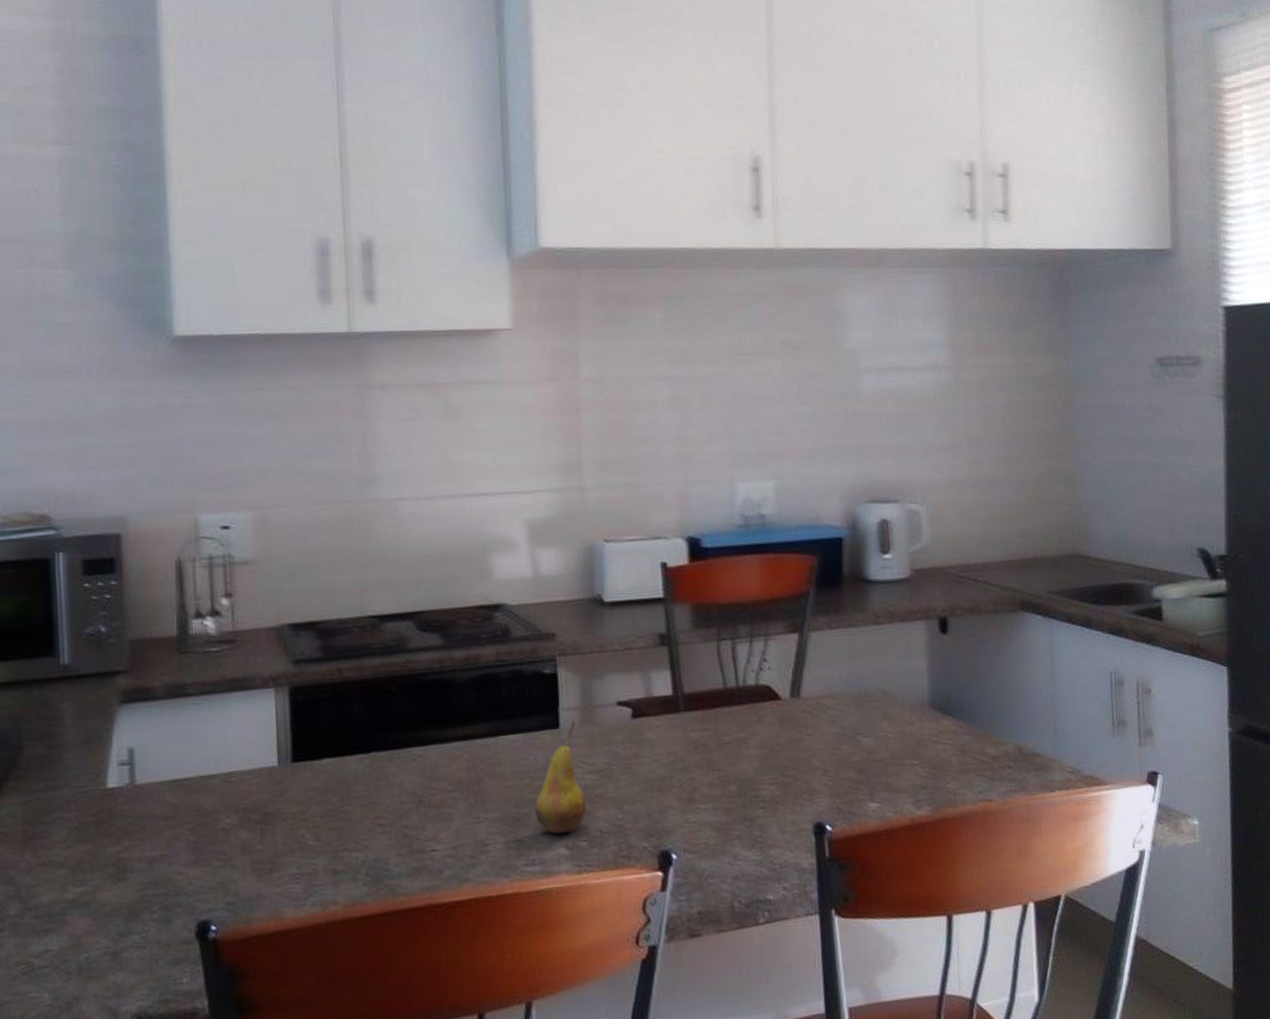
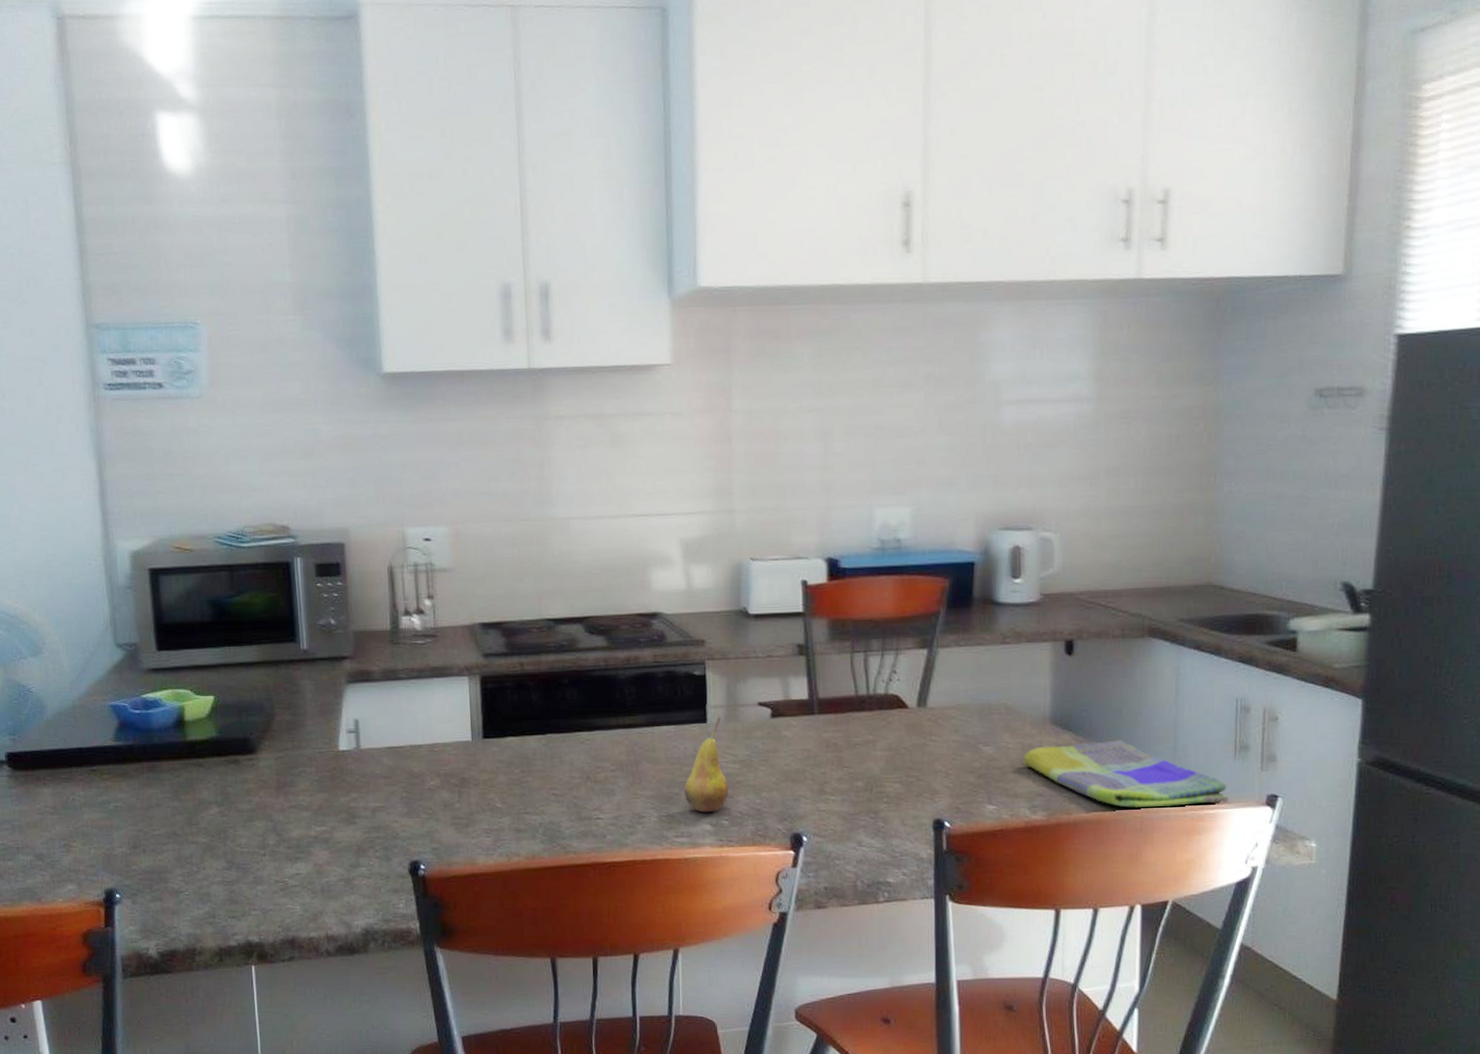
dish towel: none [904,722,1111,795] -> present [1023,740,1228,808]

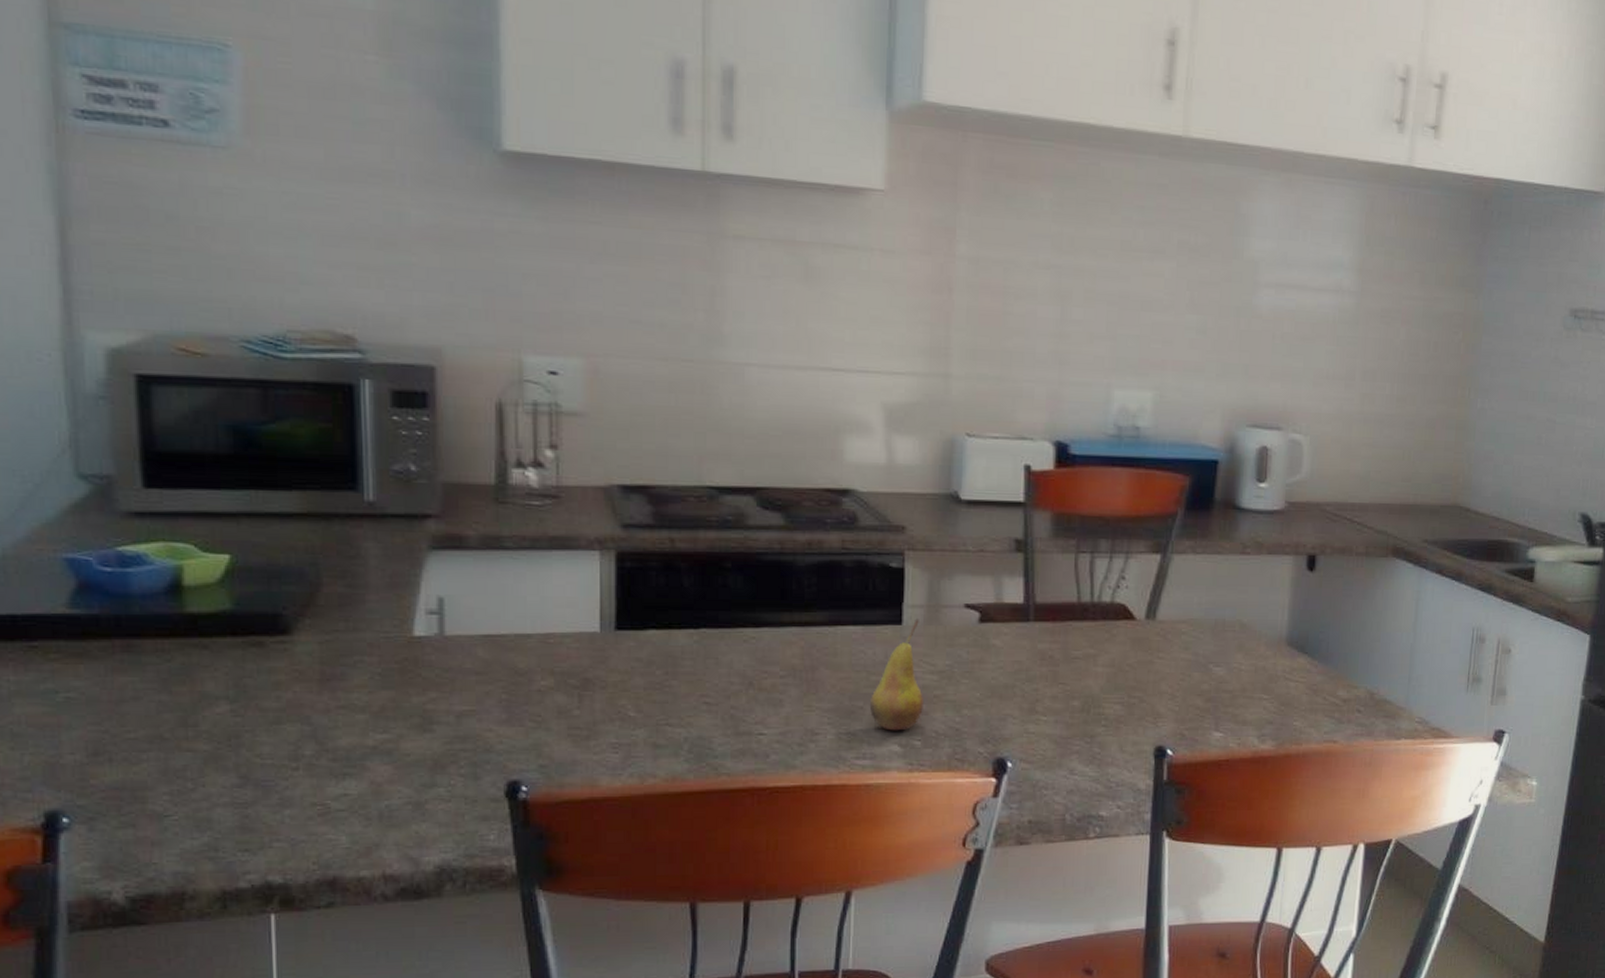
dish towel: present [1023,740,1228,808] -> none [1255,666,1458,739]

